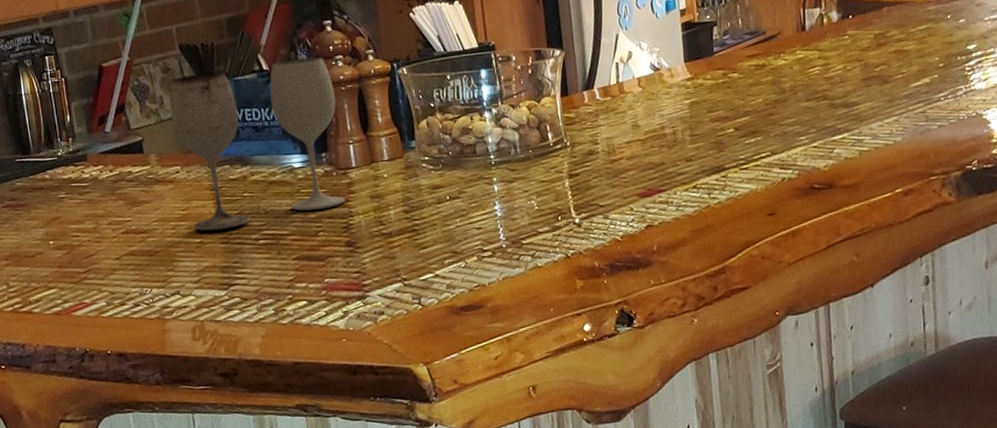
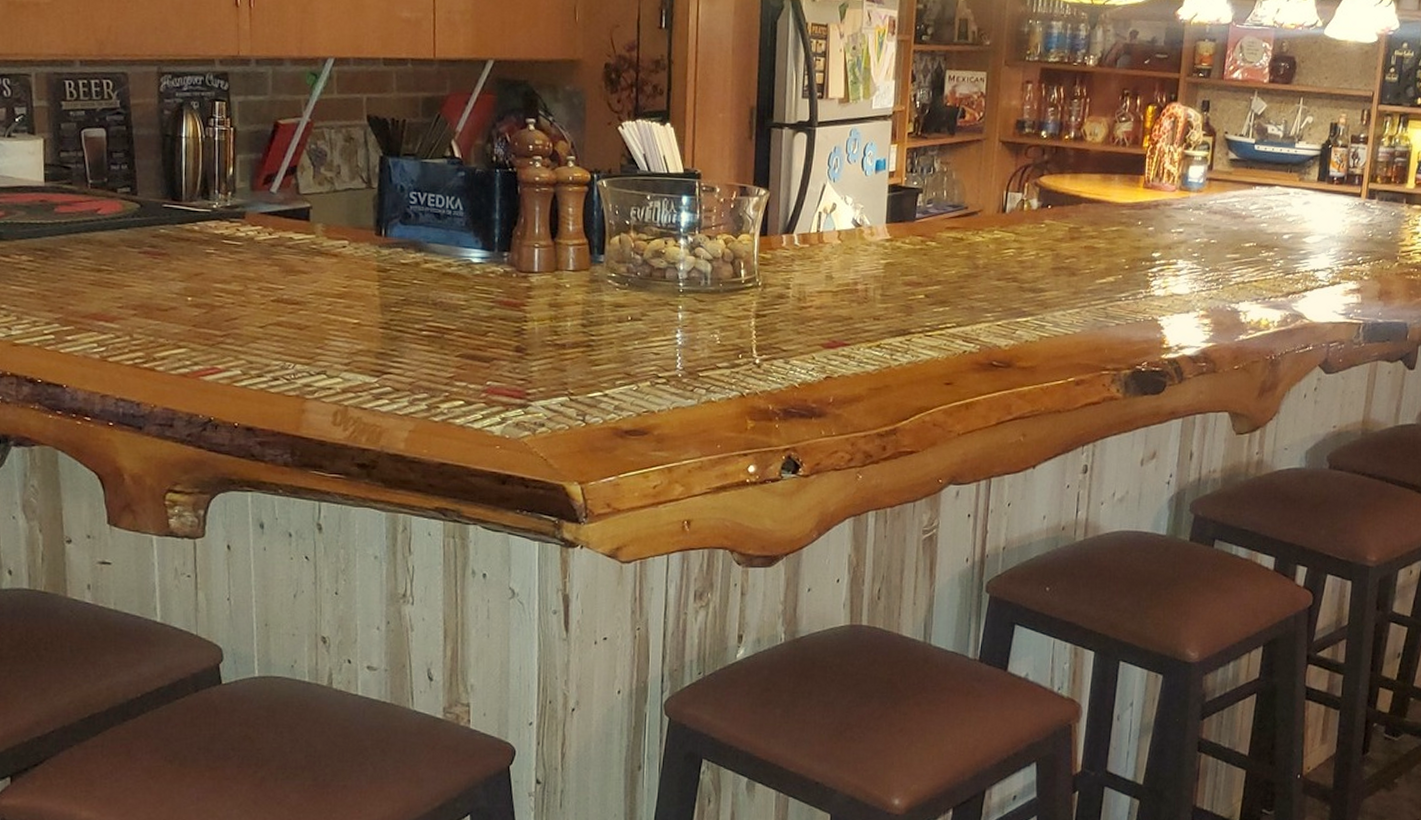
wineglass: present [169,57,346,231] -> none [345,148,527,314]

